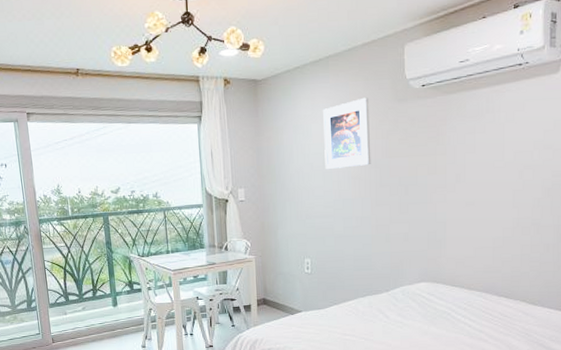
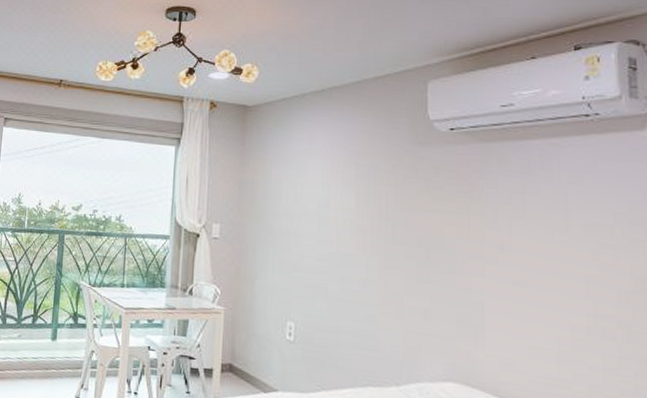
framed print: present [322,97,371,170] -> none [321,136,381,216]

